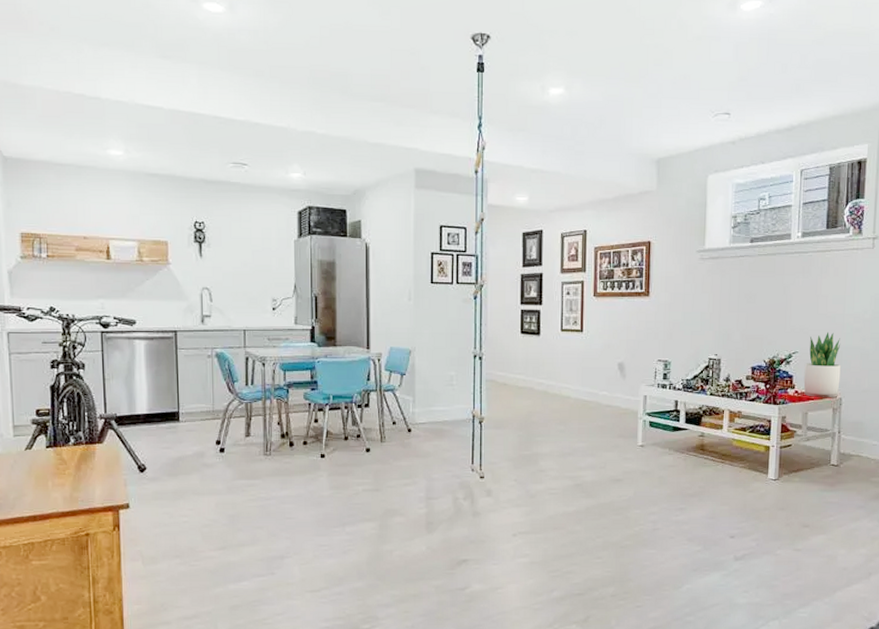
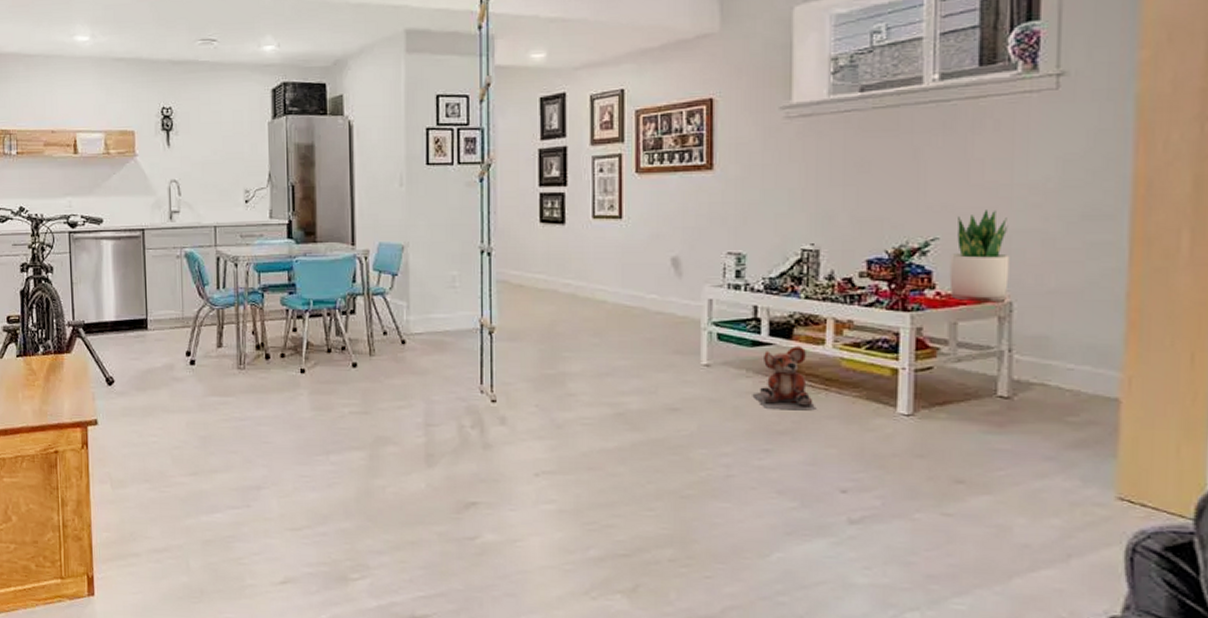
stuffed animal: none [672,431,716,478] -> present [752,347,817,411]

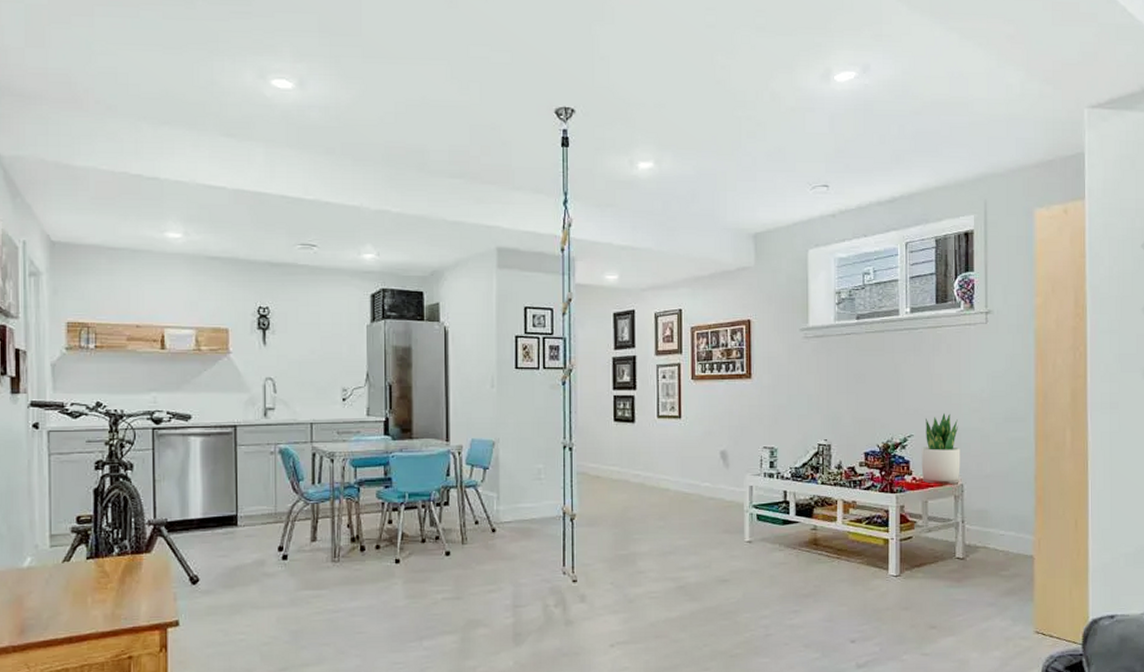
stuffed animal: present [752,347,817,411] -> none [784,524,832,577]

